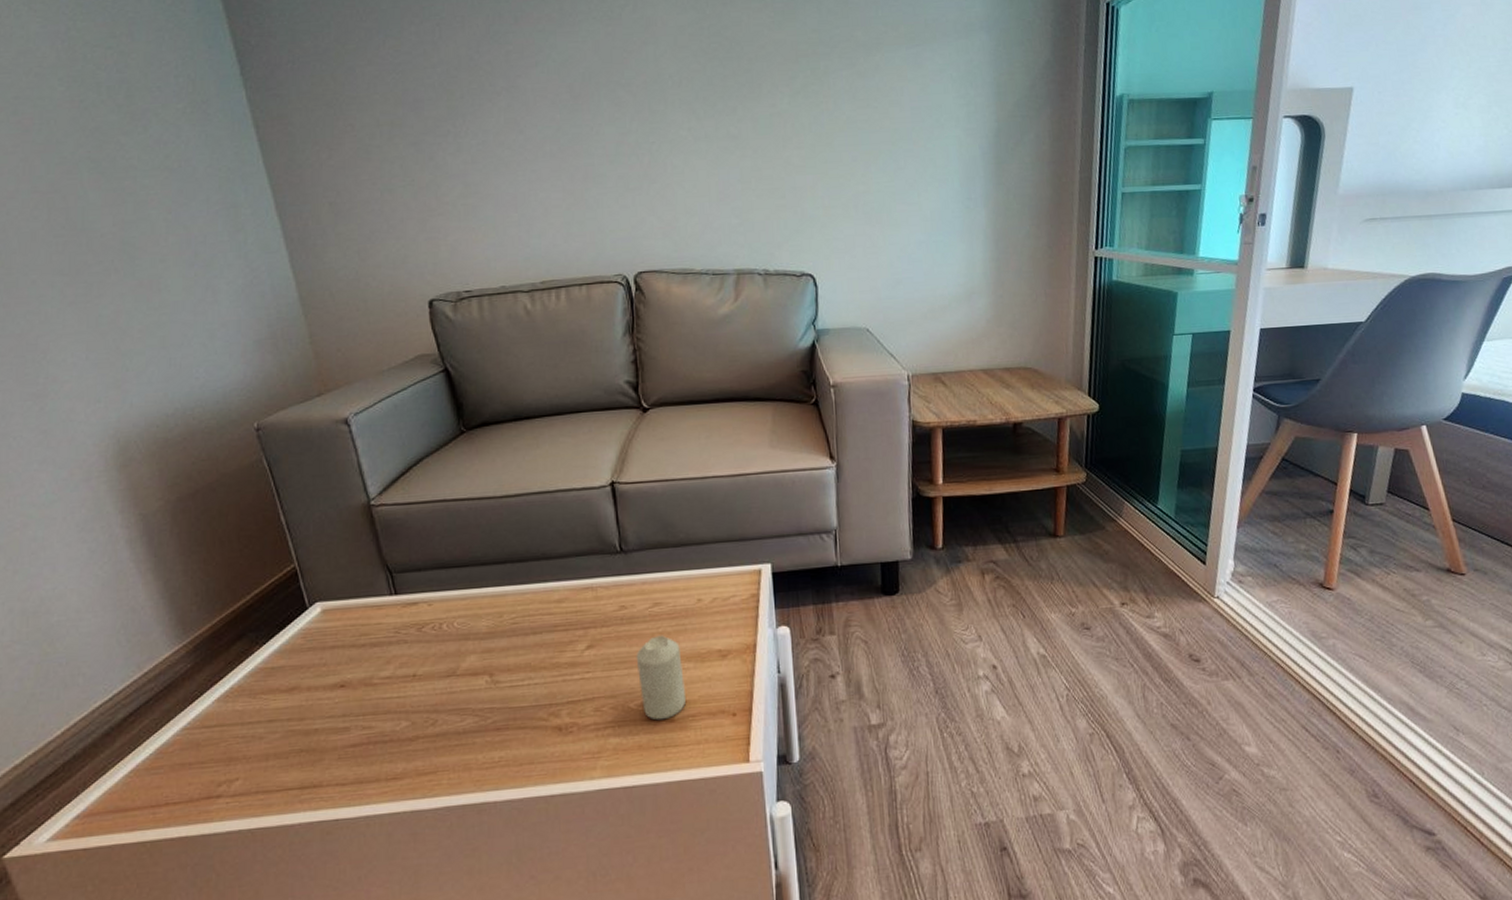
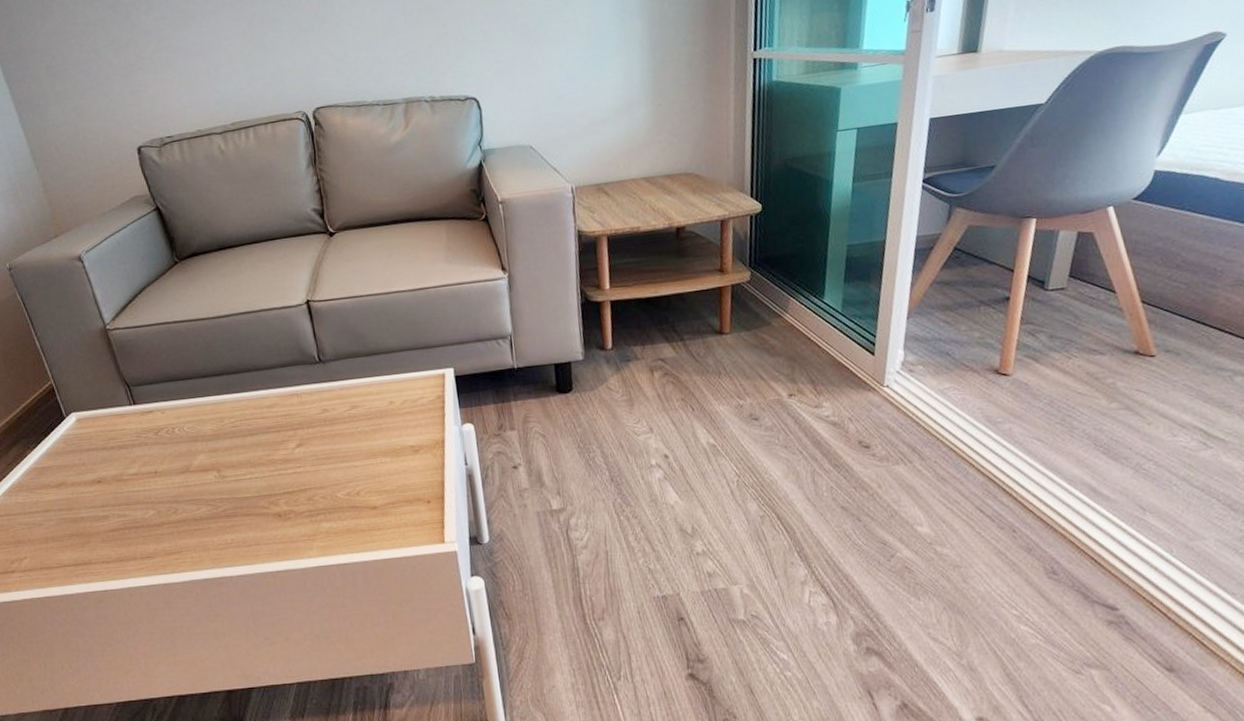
candle: present [636,635,686,721] -> none [339,434,386,508]

